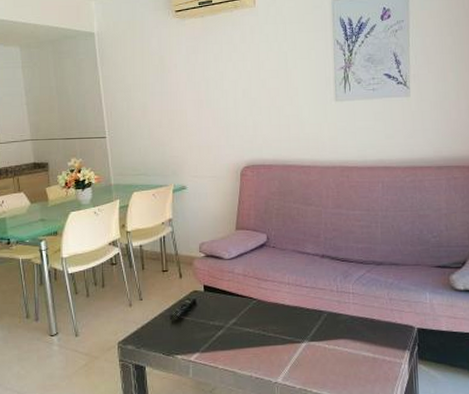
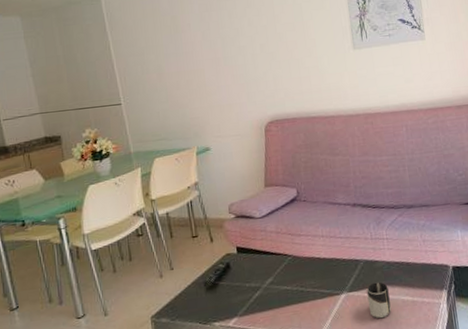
cup: none [328,335,351,371] -> present [366,282,391,319]

